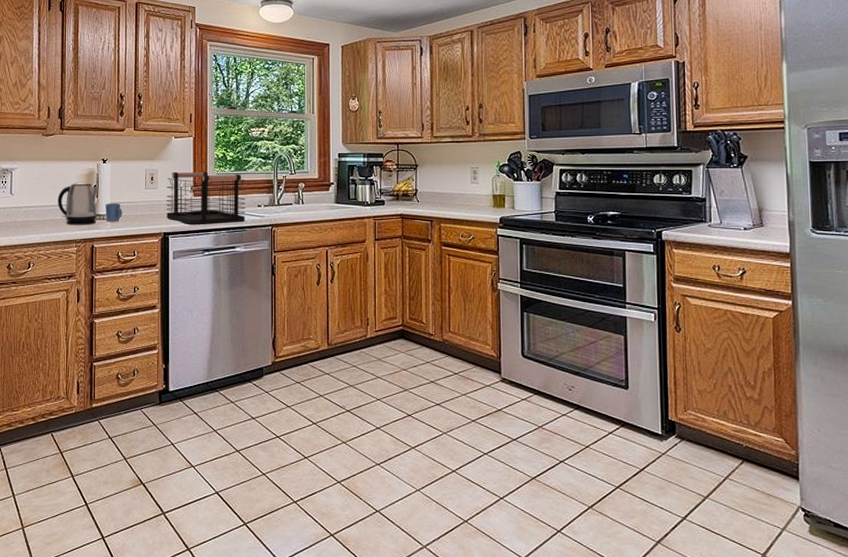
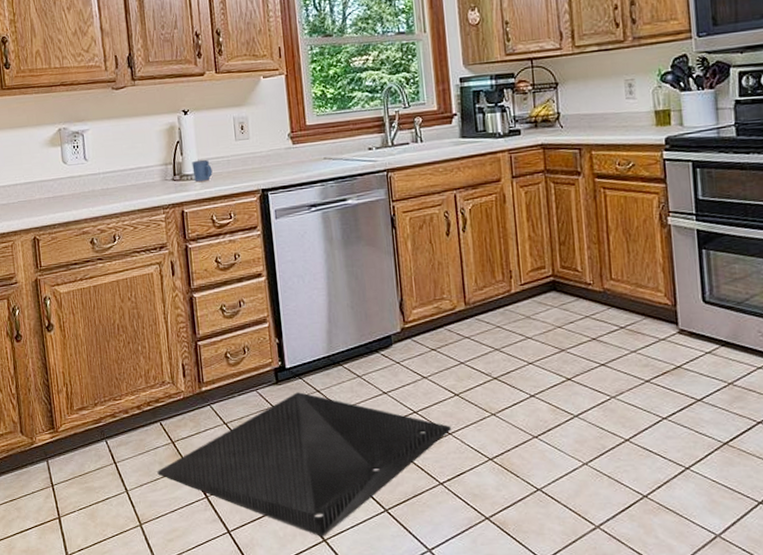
door mat: none [44,413,307,547] -> present [157,392,451,538]
kettle: present [57,182,97,226] -> none [137,138,184,190]
dish rack: present [167,171,246,225] -> none [259,113,356,179]

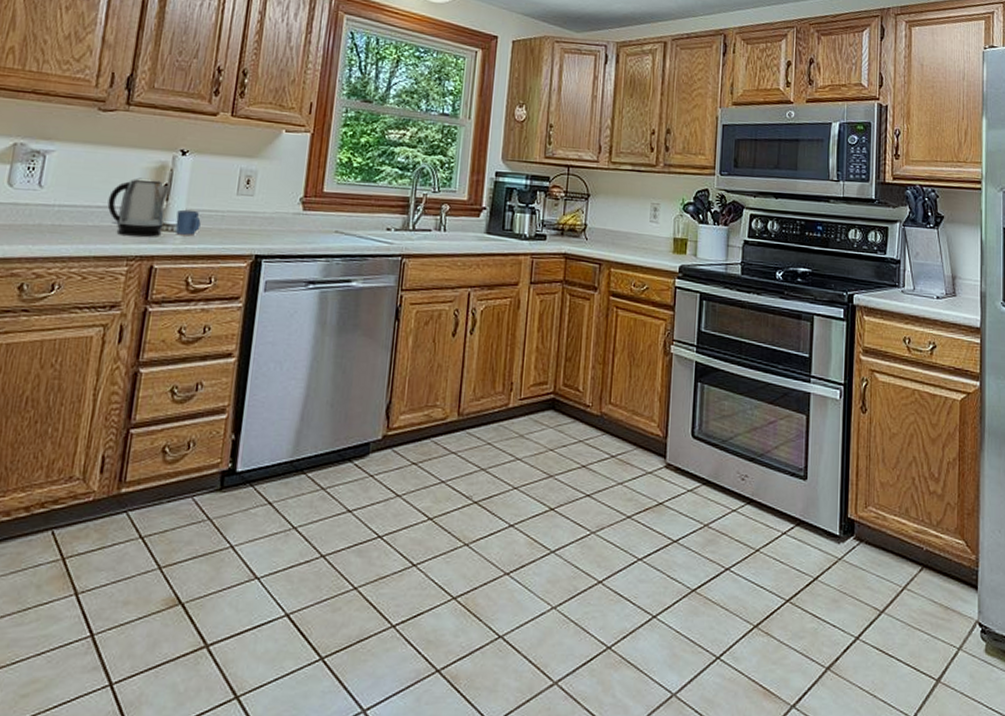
kettle: none [137,138,184,190] -> present [107,177,168,238]
door mat: present [157,392,451,538] -> none [30,503,417,694]

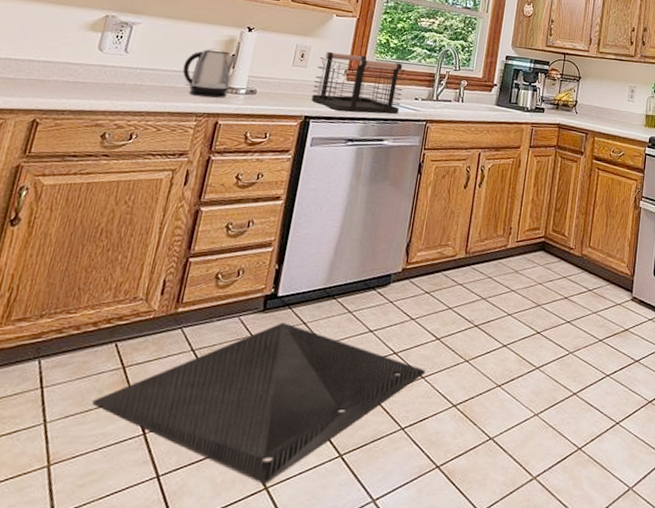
door mat: none [30,503,417,694] -> present [92,322,425,485]
mug: present [175,209,201,237] -> none [238,76,261,99]
dish rack: none [262,175,374,250] -> present [311,51,406,115]

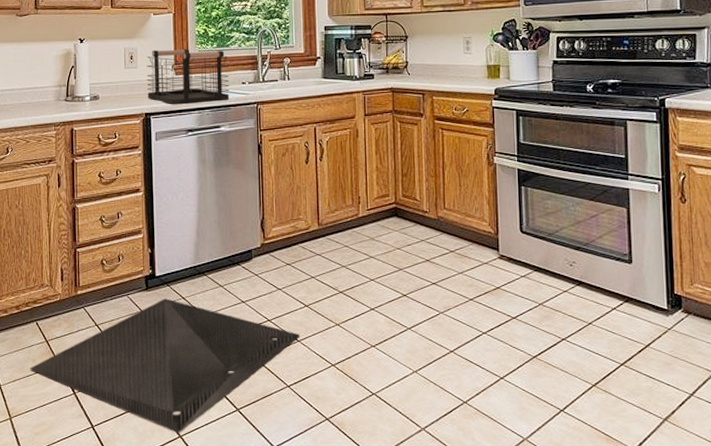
kettle: present [182,48,235,99] -> none [34,63,76,109]

